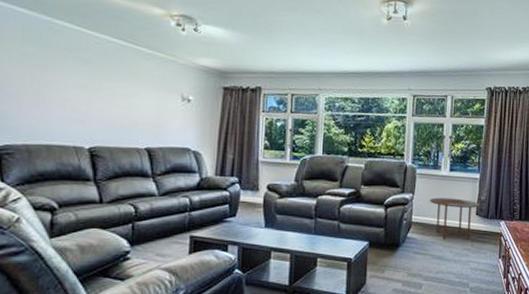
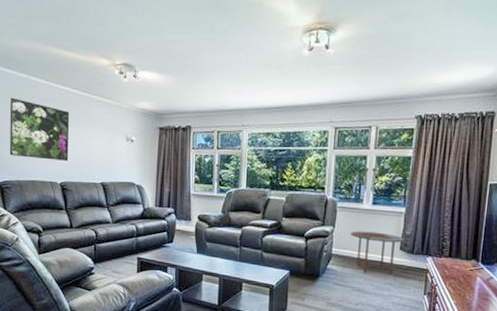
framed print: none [15,42,108,122] -> present [9,97,70,161]

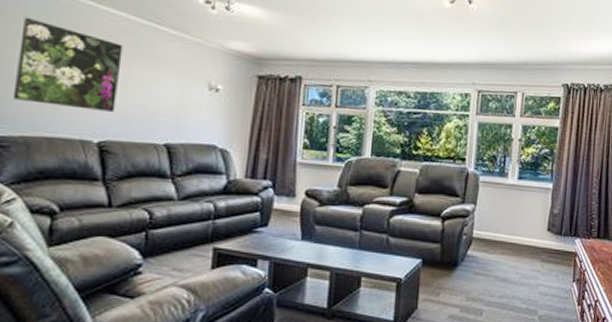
side table: present [350,231,405,275] -> none [493,209,553,260]

